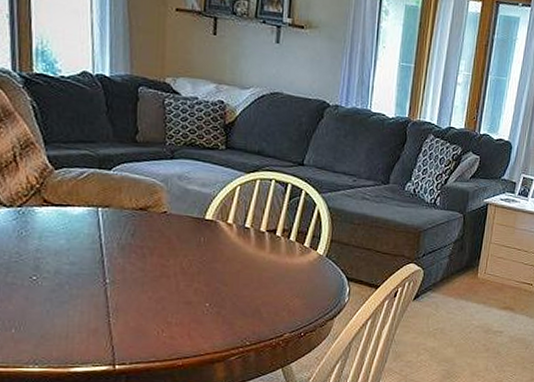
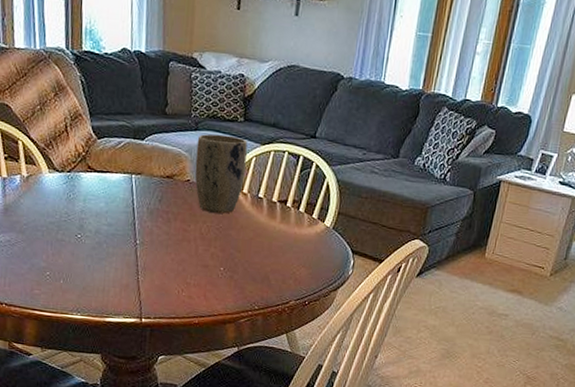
plant pot: none [172,162,230,246] -> present [195,133,248,214]

